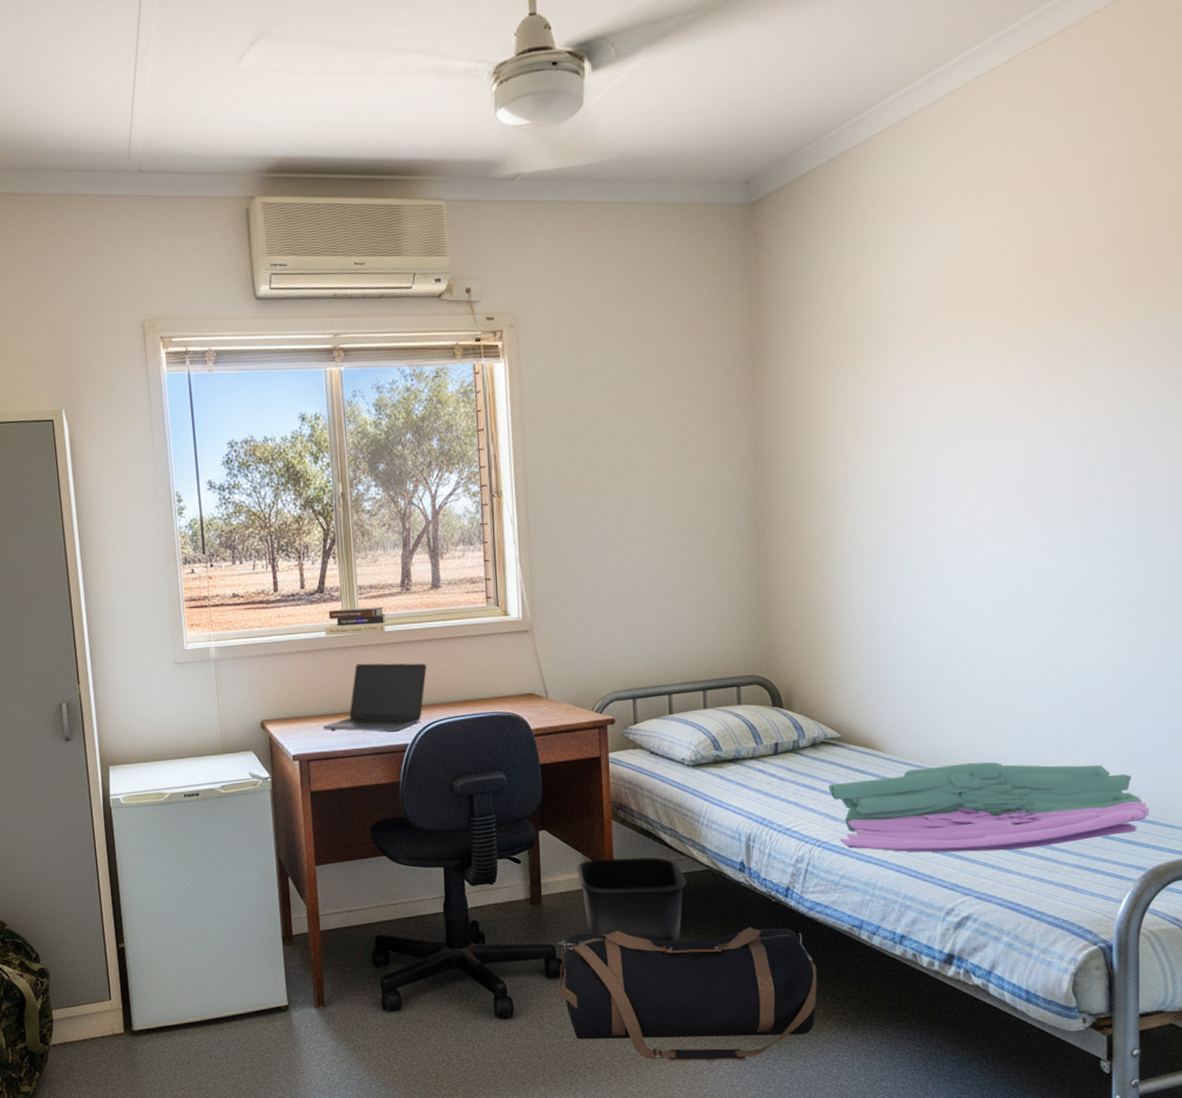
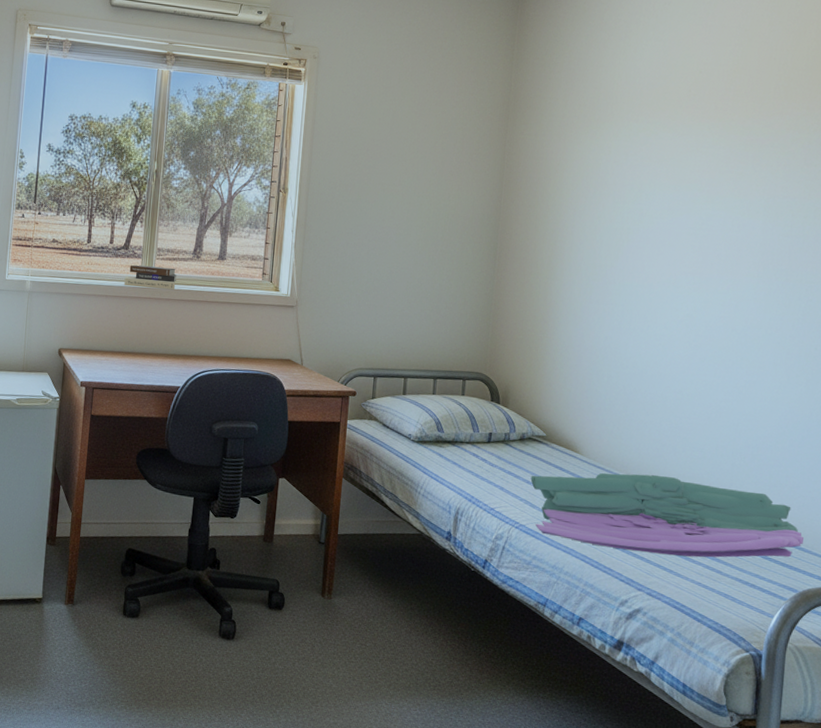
laptop: present [322,663,427,732] -> none [110,313,205,375]
duffel bag: present [558,926,817,1061] -> none [277,573,503,709]
waste bin: present [577,857,687,943] -> none [307,510,400,595]

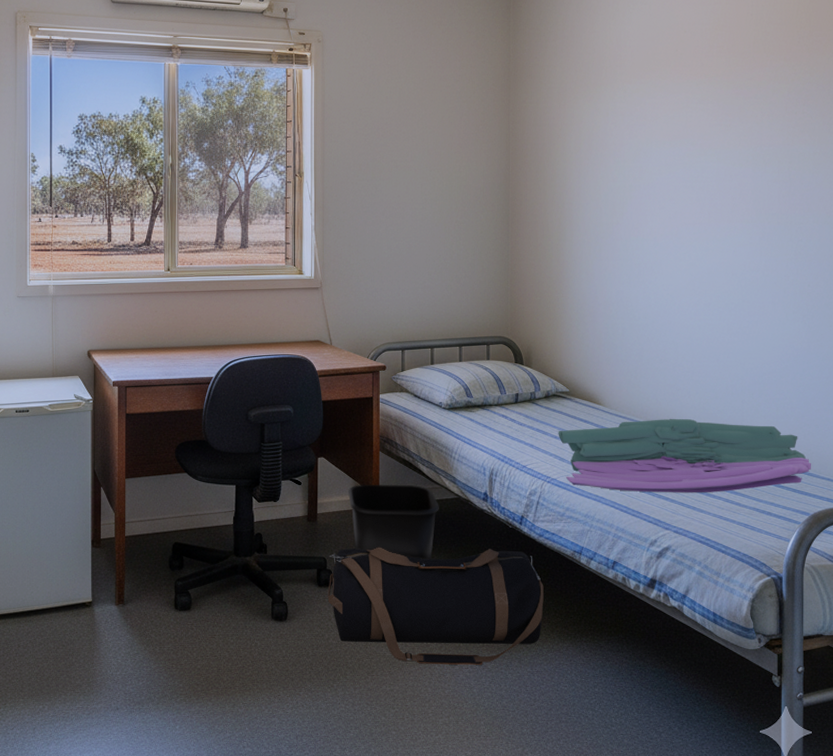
books: present [124,264,177,290] -> none [148,260,201,282]
duffel bag: none [277,573,503,709] -> present [328,547,544,665]
waste bin: none [307,510,400,595] -> present [348,485,439,560]

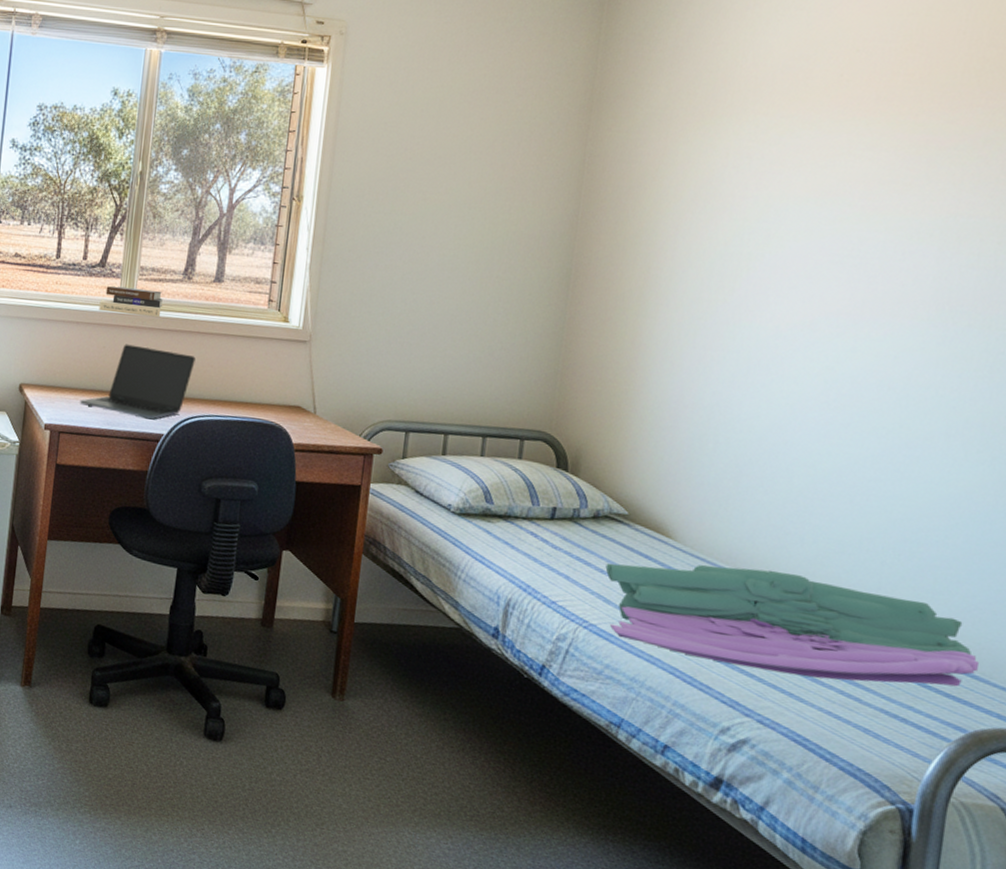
laptop: none [140,307,232,366] -> present [80,344,195,420]
books: none [148,260,201,282] -> present [98,285,163,318]
duffel bag: present [328,547,544,665] -> none [275,667,563,843]
waste bin: present [348,485,439,560] -> none [316,591,433,700]

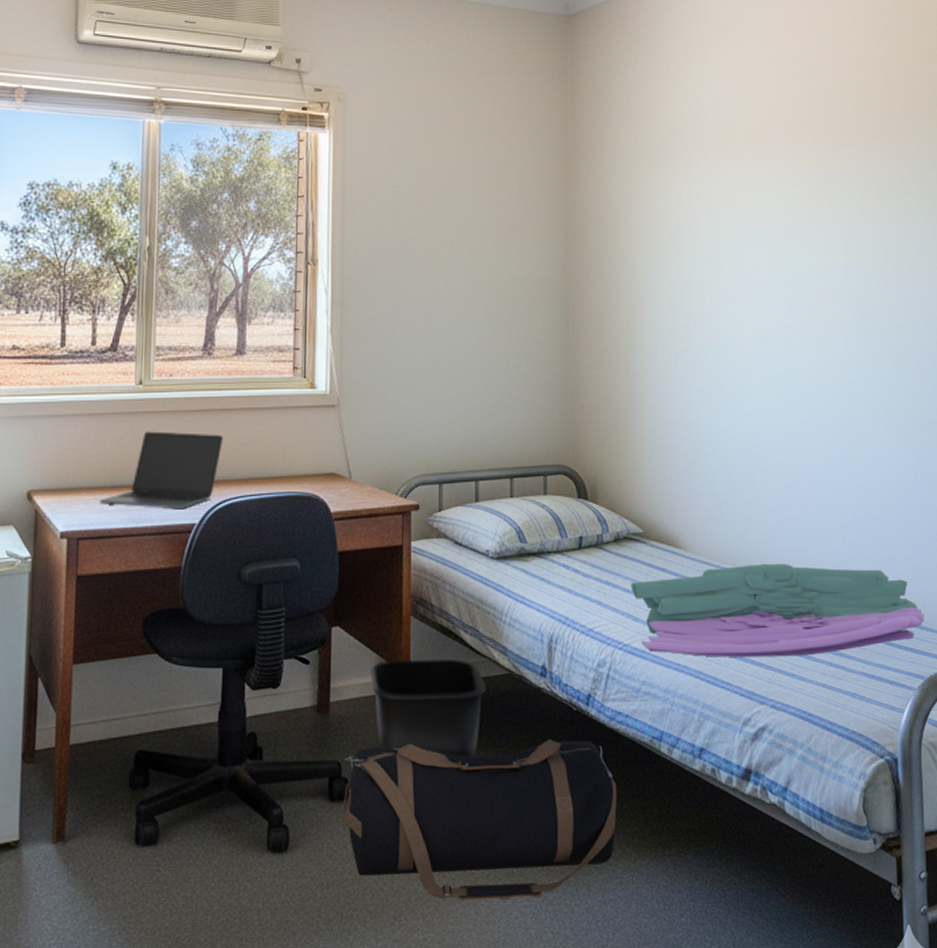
books: present [98,285,163,318] -> none [113,370,184,399]
duffel bag: none [275,667,563,843] -> present [342,738,617,900]
waste bin: none [316,591,433,700] -> present [370,659,486,758]

